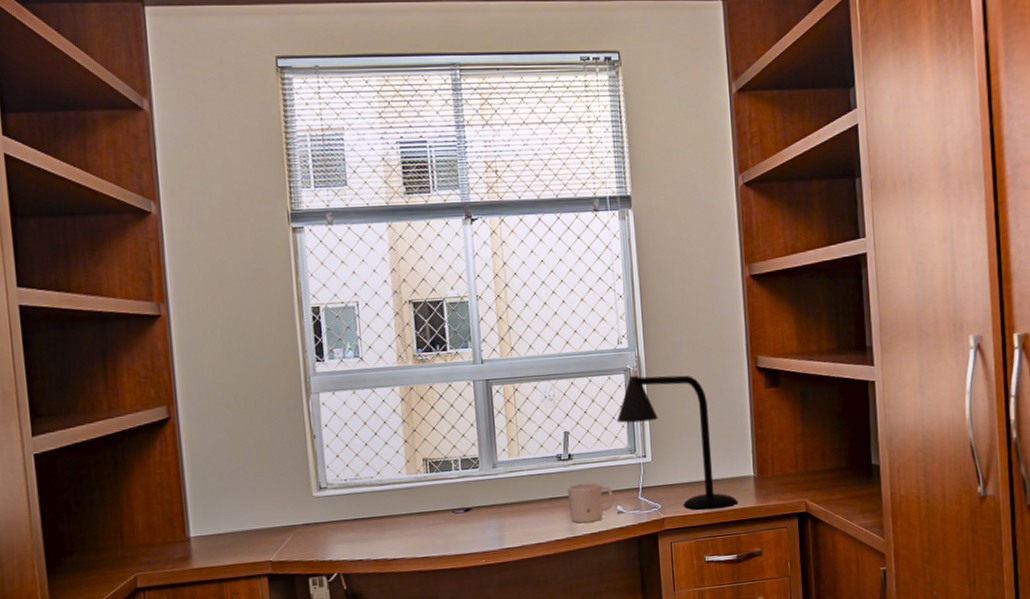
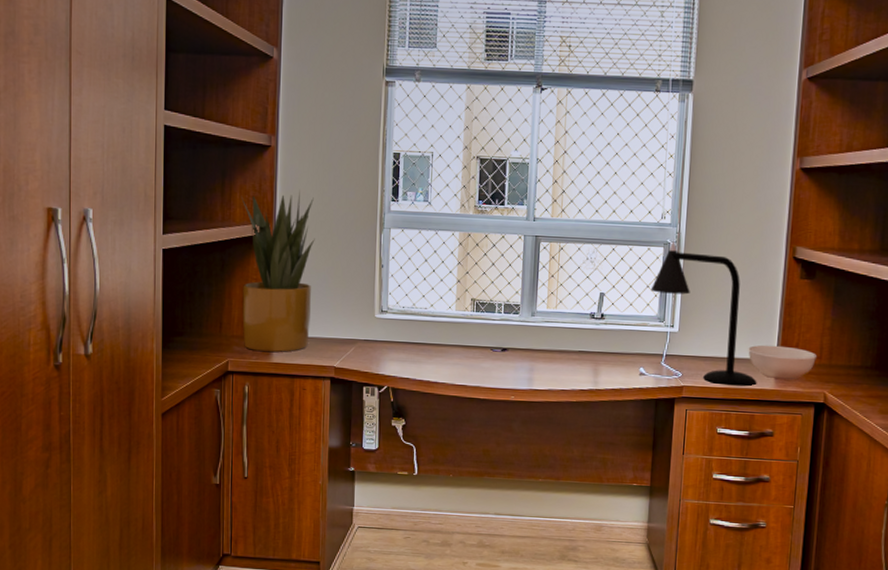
planter: none [128,363,236,559] -> present [240,190,315,353]
mug: present [567,482,614,524] -> none [595,342,638,379]
bowl: none [724,459,794,495] -> present [748,344,818,380]

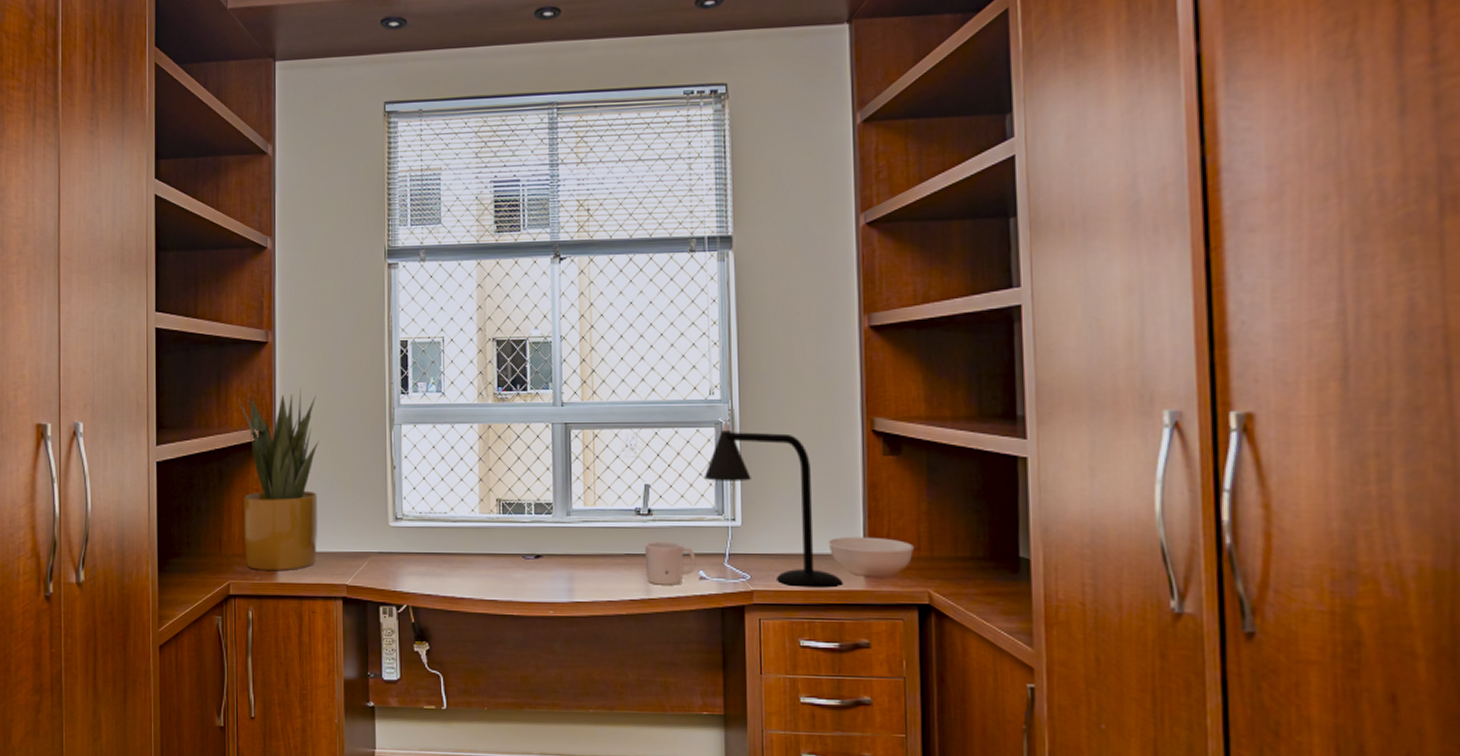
mug: none [595,342,638,379] -> present [644,542,696,585]

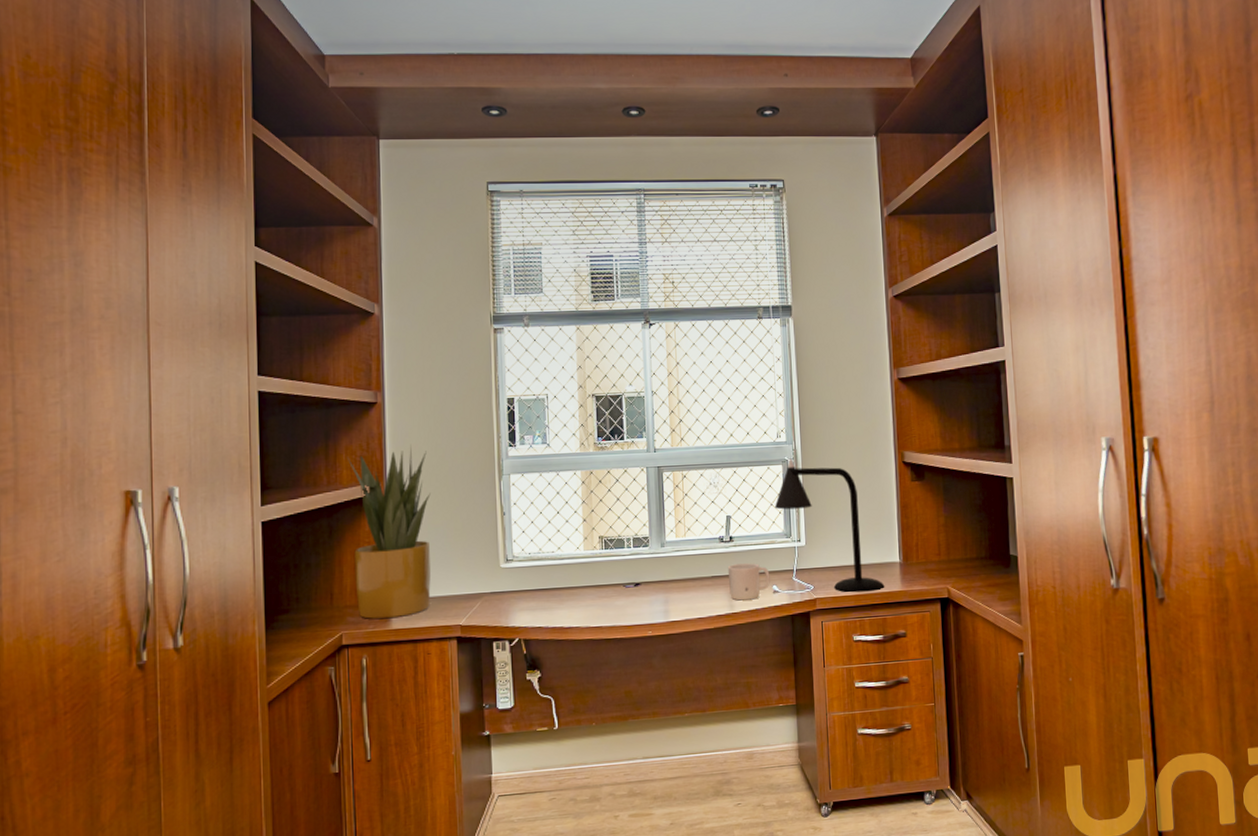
bowl: present [828,536,915,578] -> none [872,547,937,580]

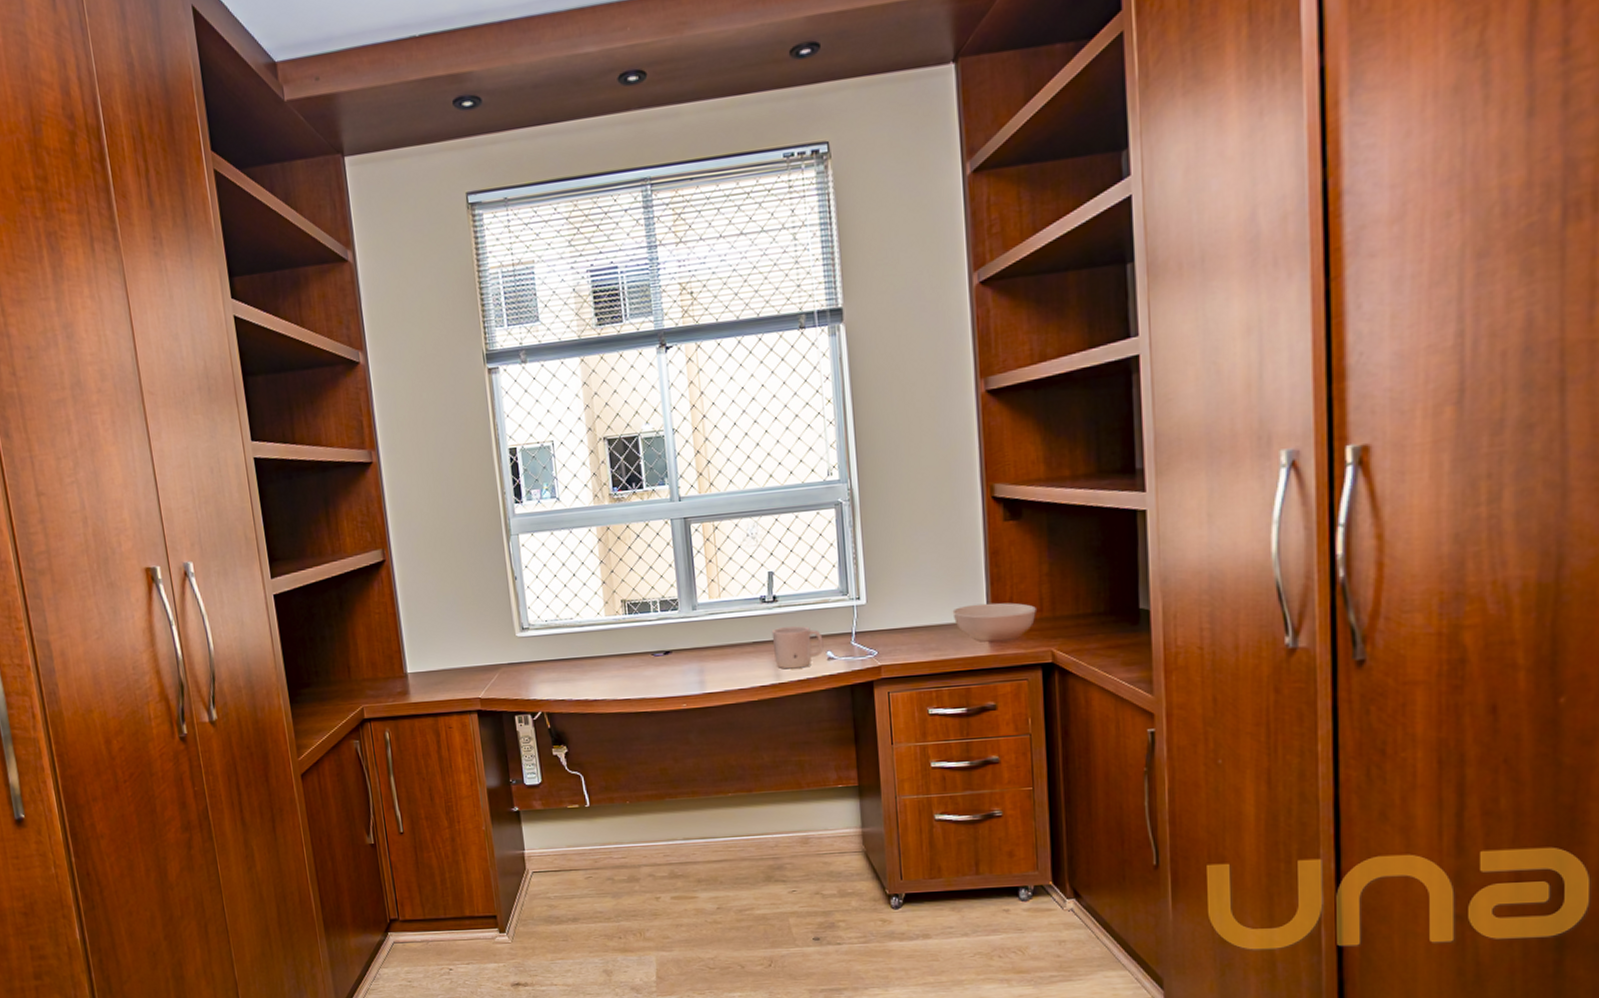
planter: present [346,445,431,620] -> none [348,507,447,693]
desk lamp: present [774,458,885,593] -> none [826,500,969,659]
bowl: none [872,547,937,580] -> present [952,602,1038,643]

